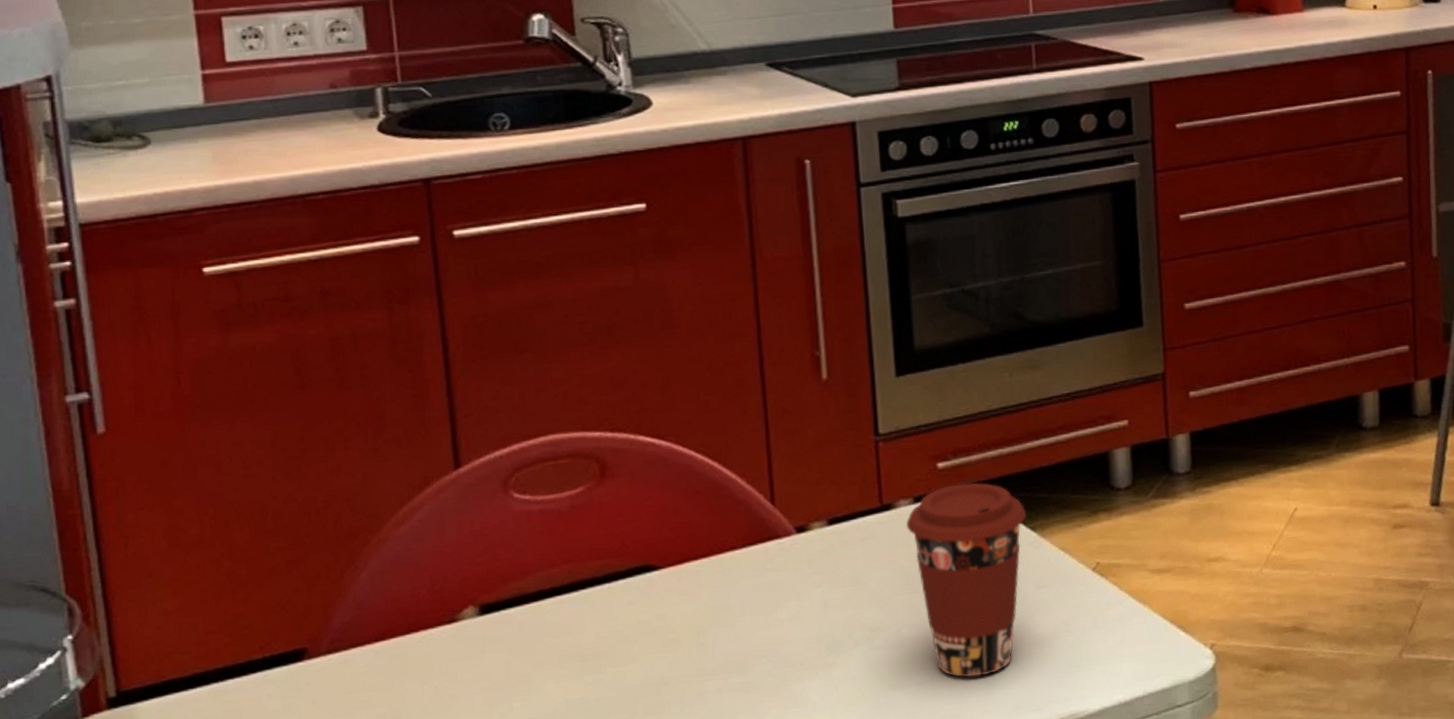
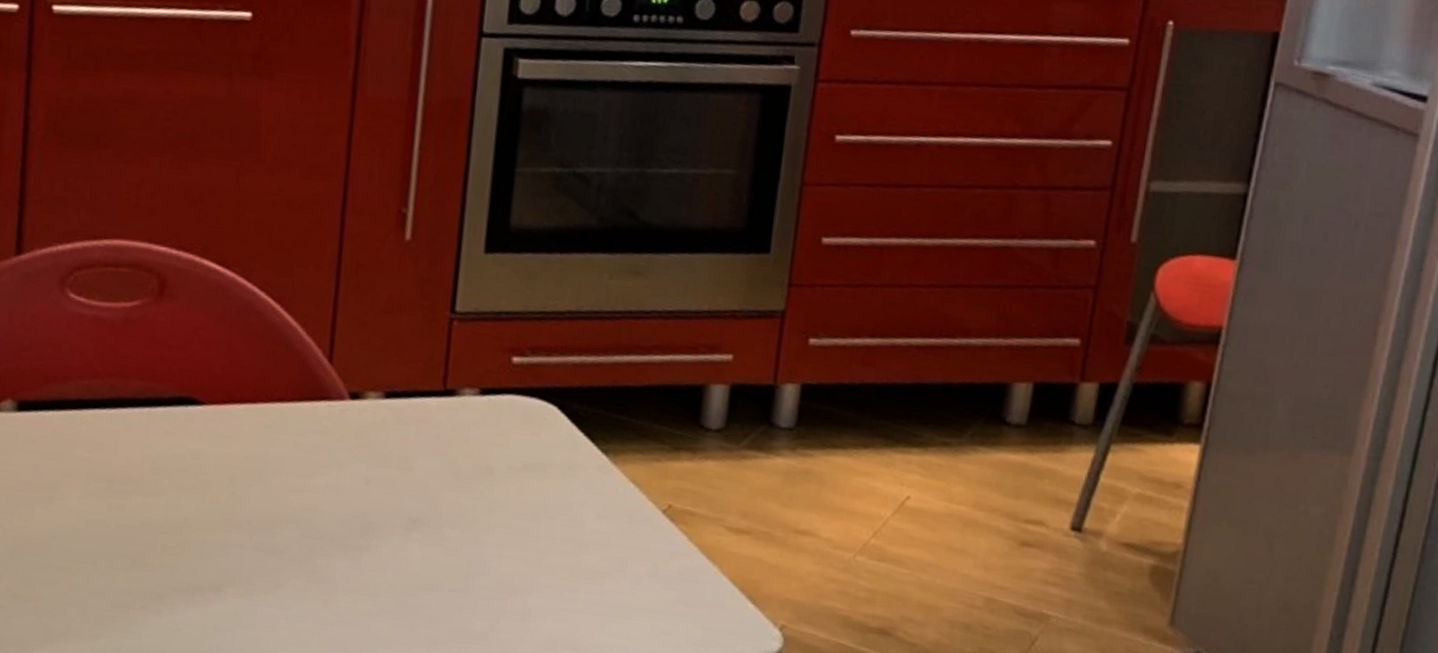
coffee cup: present [906,483,1026,678] -> none [467,384,600,599]

